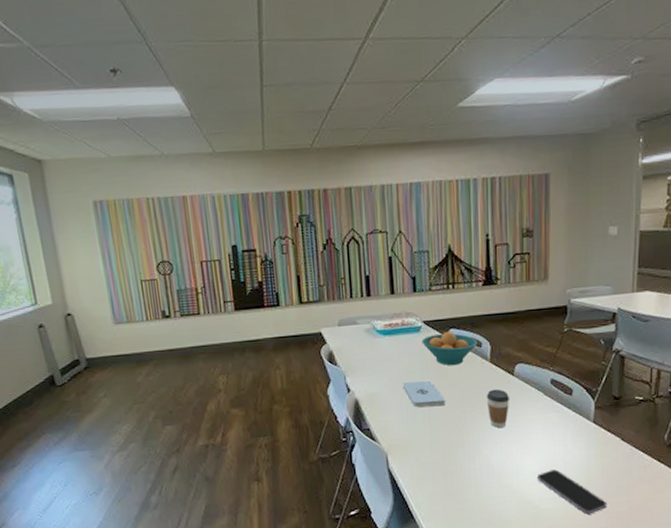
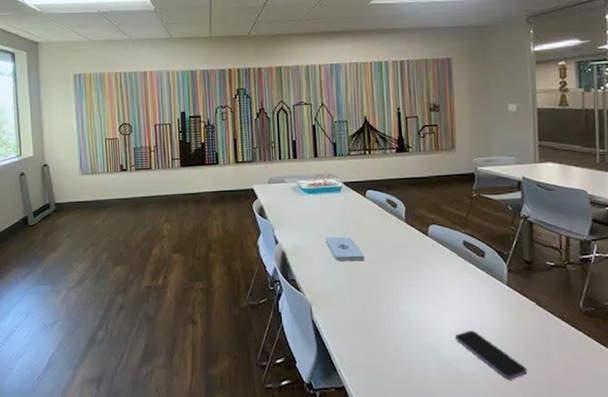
fruit bowl: present [422,331,477,366] -> none [342,192,393,224]
coffee cup: present [486,389,510,428] -> none [402,247,425,285]

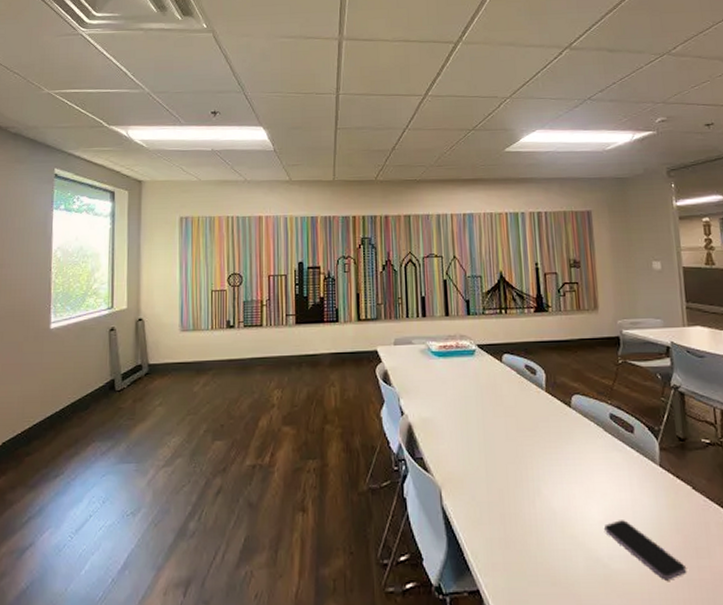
notepad: present [325,237,365,261] -> none [456,408,501,436]

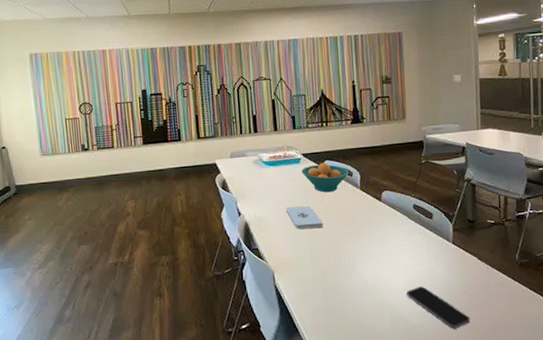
notepad: none [456,408,501,436] -> present [285,206,323,229]
fruit bowl: none [476,356,532,393] -> present [301,162,349,193]

